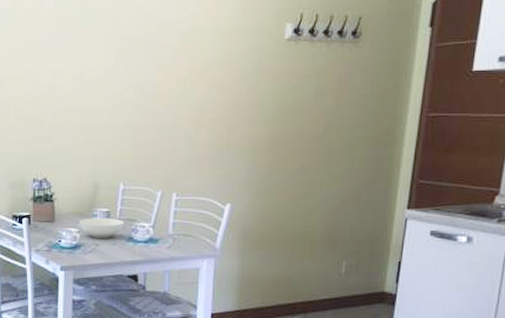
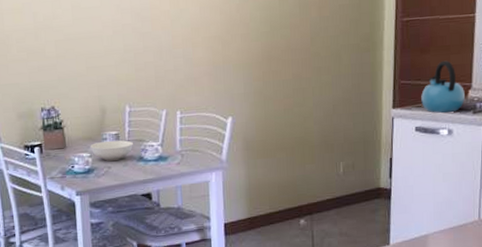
kettle: none [440,162,491,219] -> present [421,60,465,114]

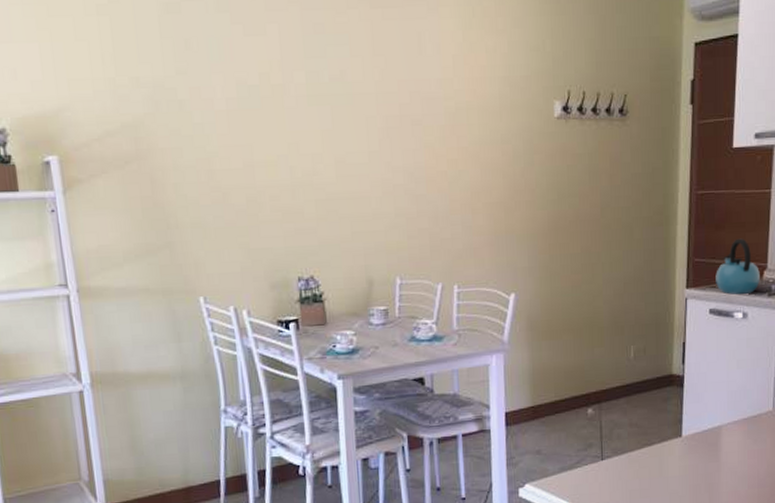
bowl: present [90,140,134,161] -> none [355,316,405,340]

